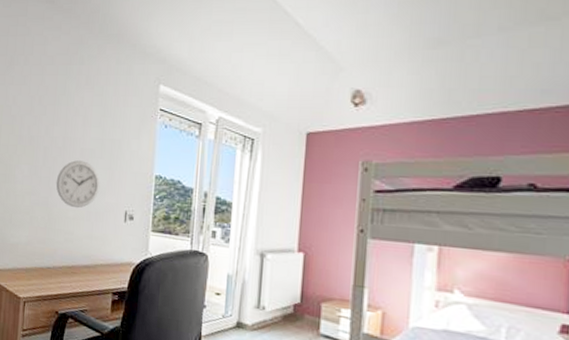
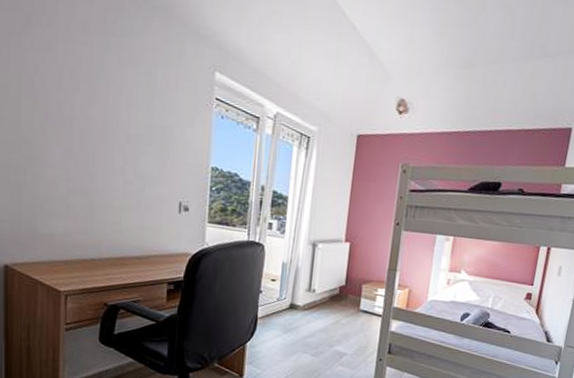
wall clock: present [56,160,100,209] -> none [97,146,151,198]

